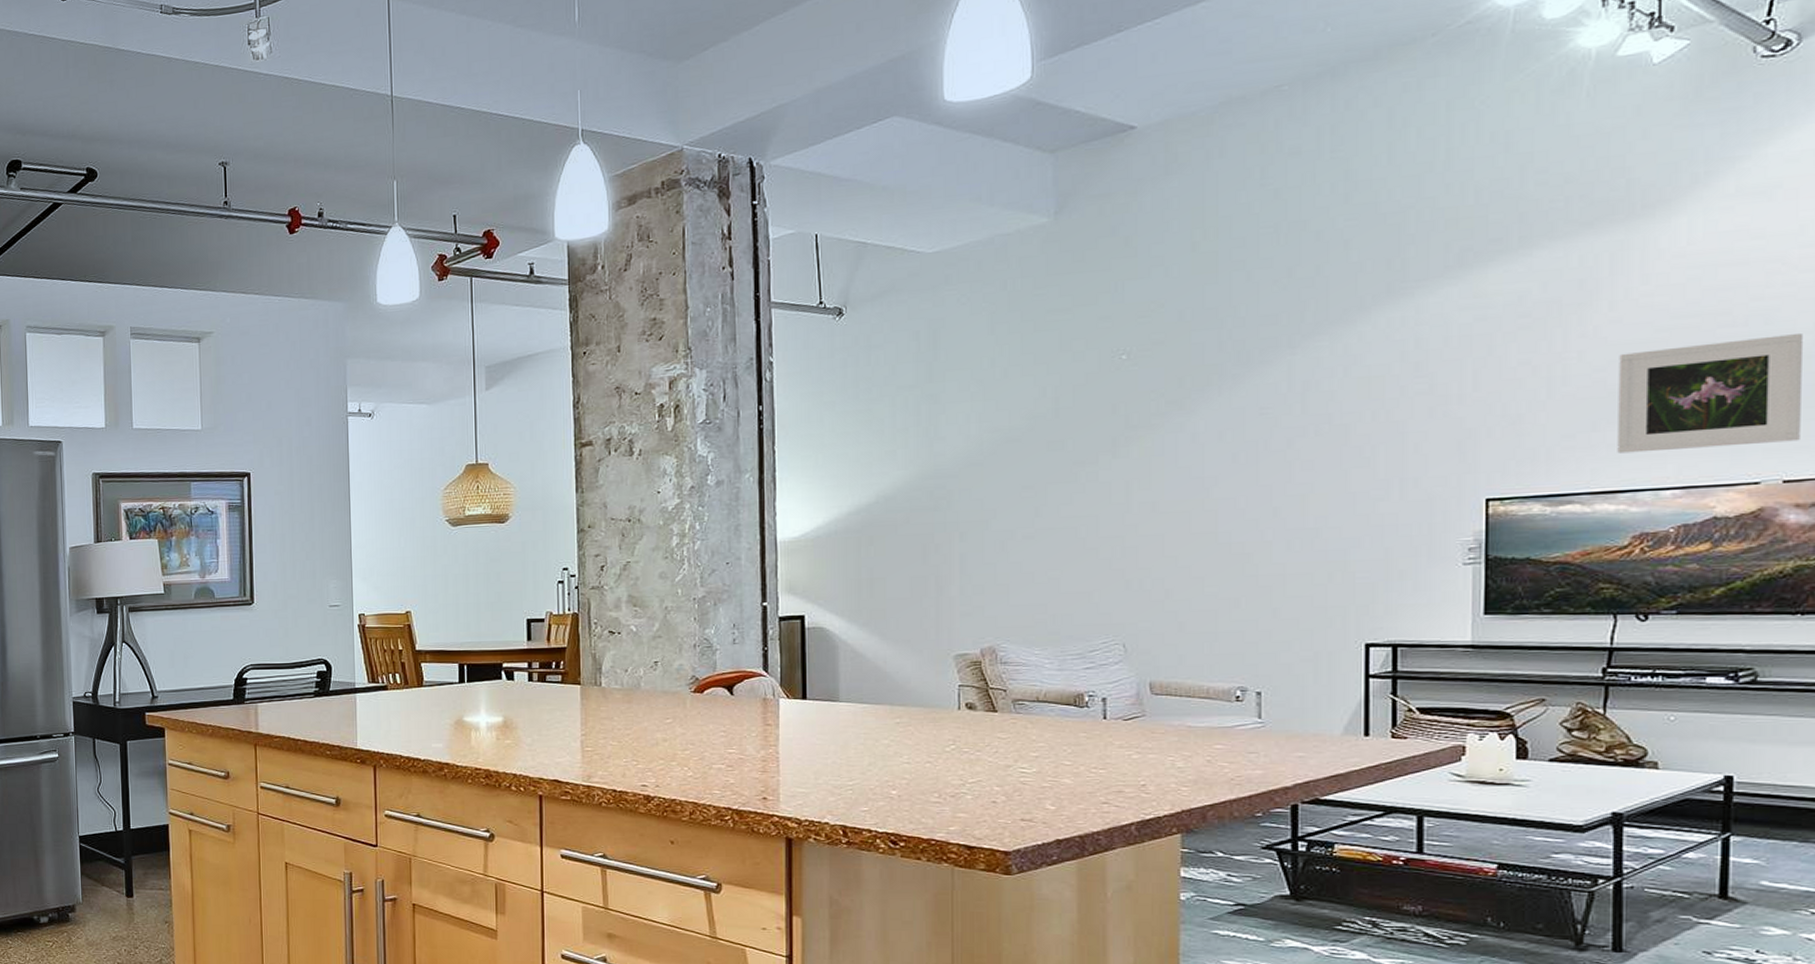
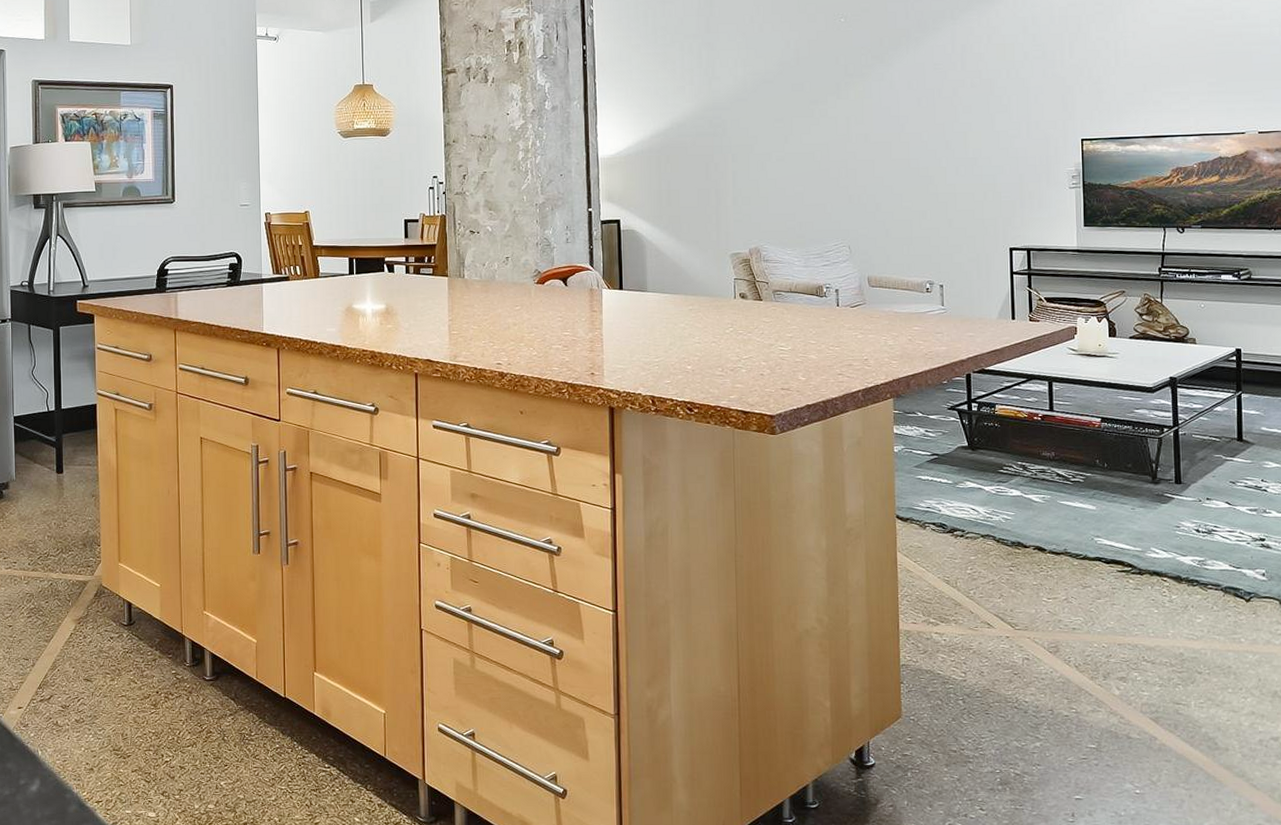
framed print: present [1617,332,1804,454] -> none [1157,26,1267,108]

